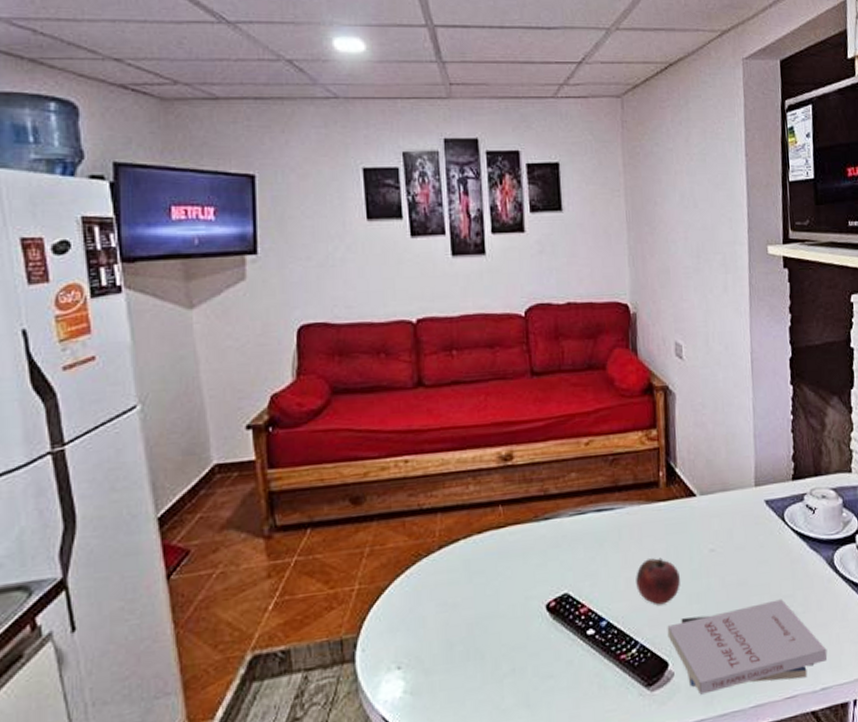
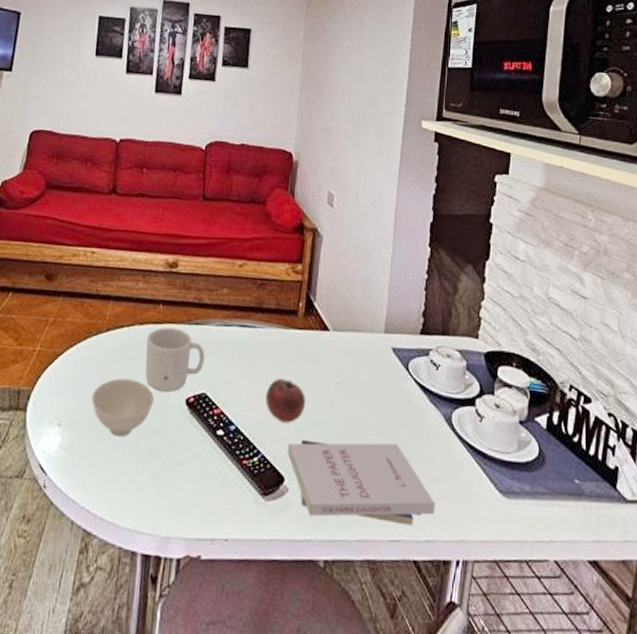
bowl: none [433,597,510,665] -> present [91,378,155,437]
mug: none [489,528,561,603] -> present [145,327,205,392]

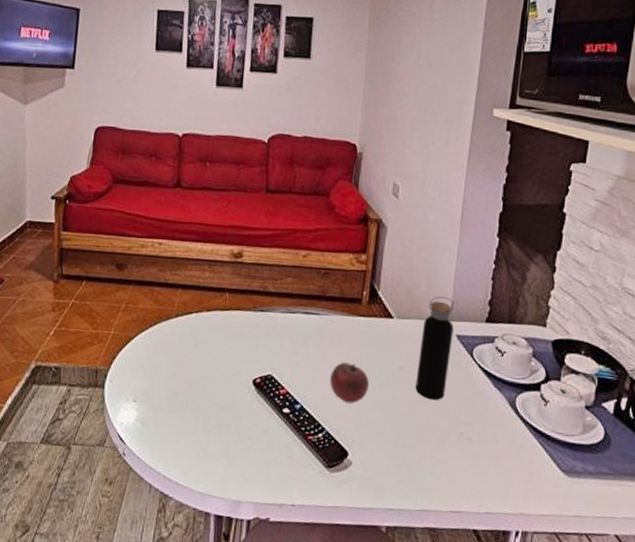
bowl: present [91,378,155,437] -> none [163,360,223,413]
mug: present [145,327,205,392] -> none [213,313,271,373]
books: present [287,440,436,526] -> none [351,419,497,499]
water bottle: none [352,307,389,418] -> present [415,296,454,400]

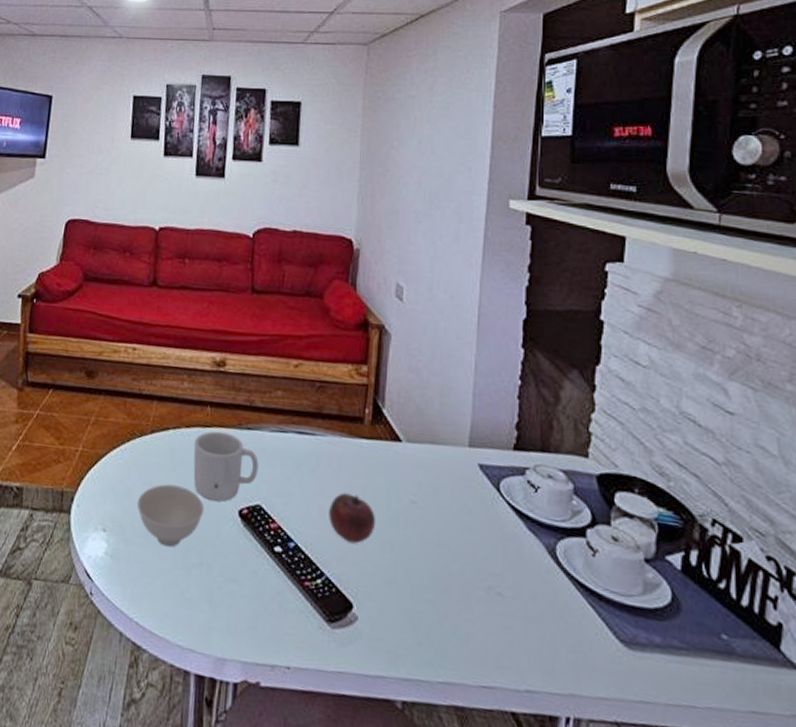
bowl: none [163,360,223,413] -> present [136,484,205,547]
mug: none [213,313,271,373] -> present [193,431,259,502]
water bottle: present [415,296,454,400] -> none [431,416,475,544]

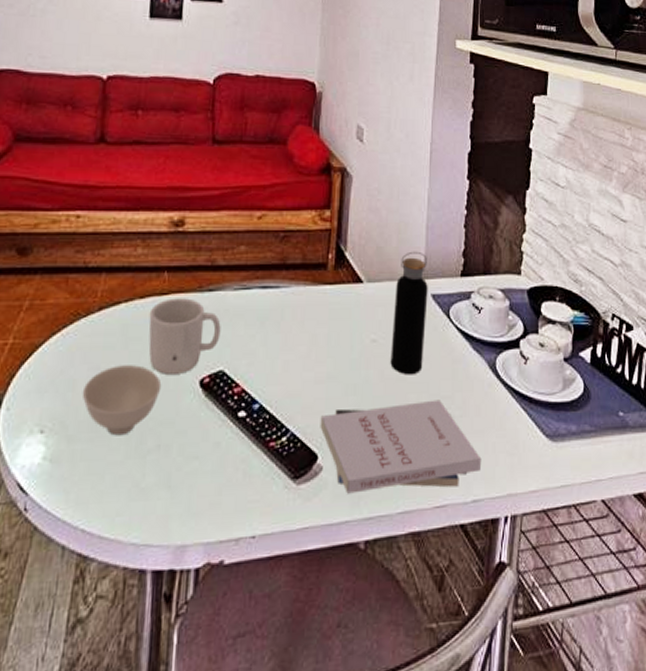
fruit: present [329,493,375,544] -> none [293,343,338,393]
books: none [355,564,538,671] -> present [320,399,482,494]
water bottle: none [431,416,475,544] -> present [390,251,428,374]

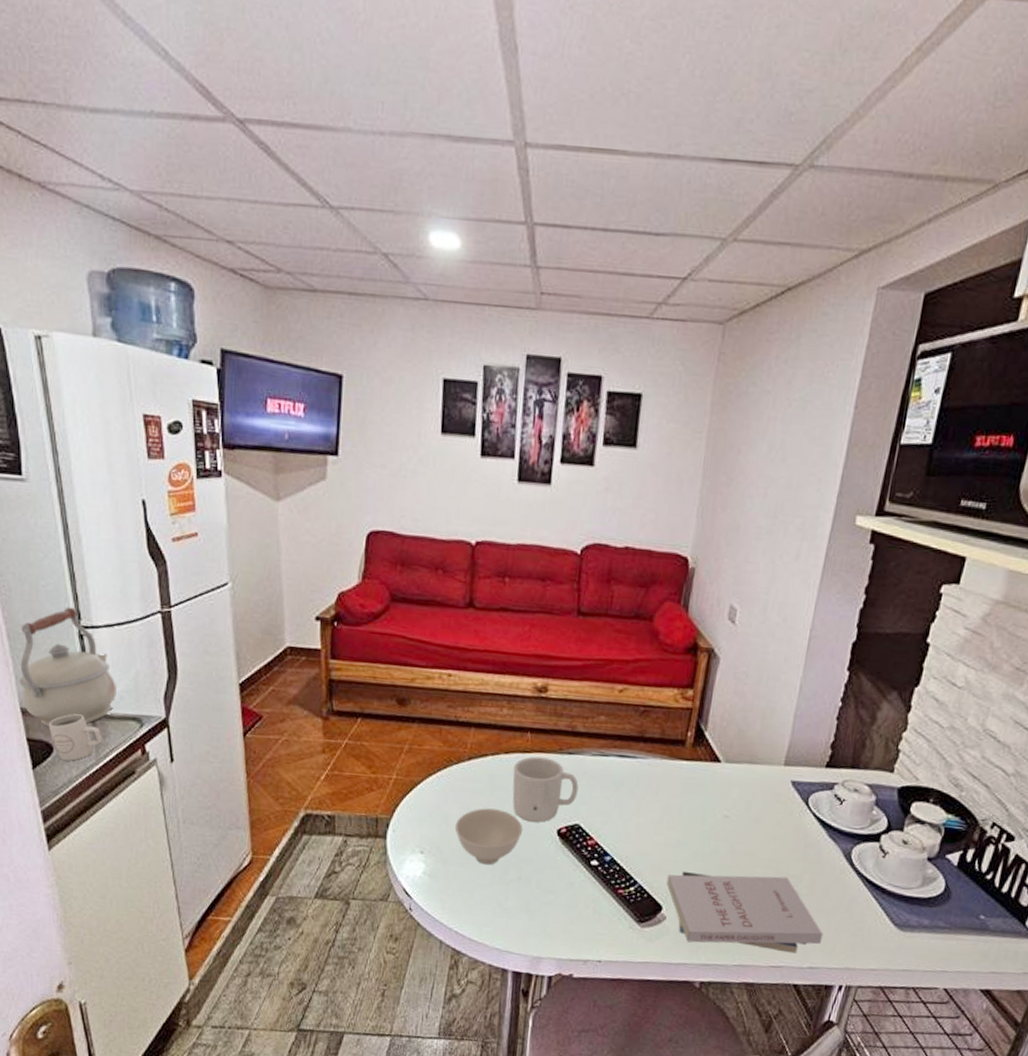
water bottle: present [390,251,428,374] -> none [741,737,792,851]

